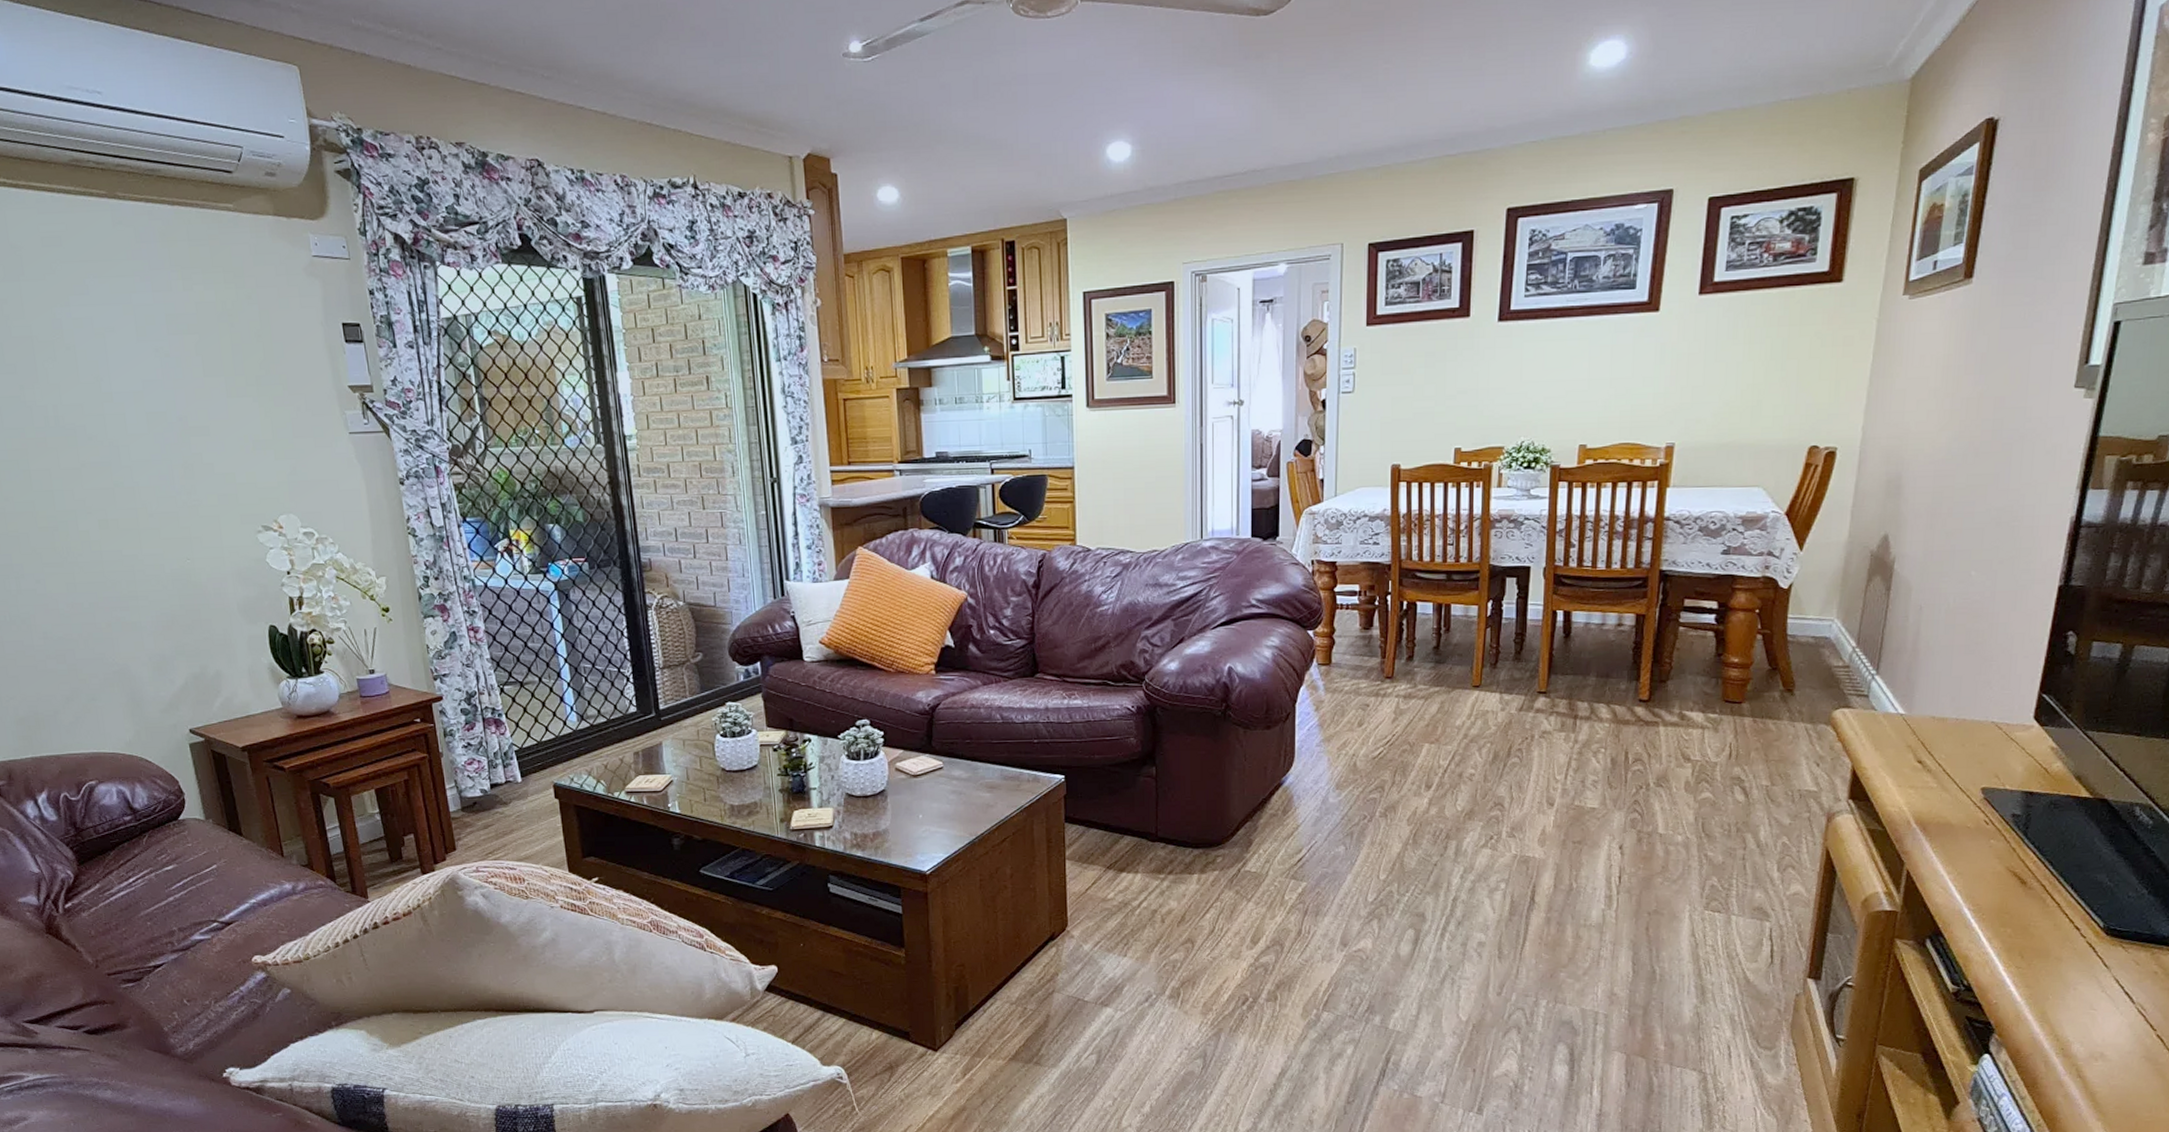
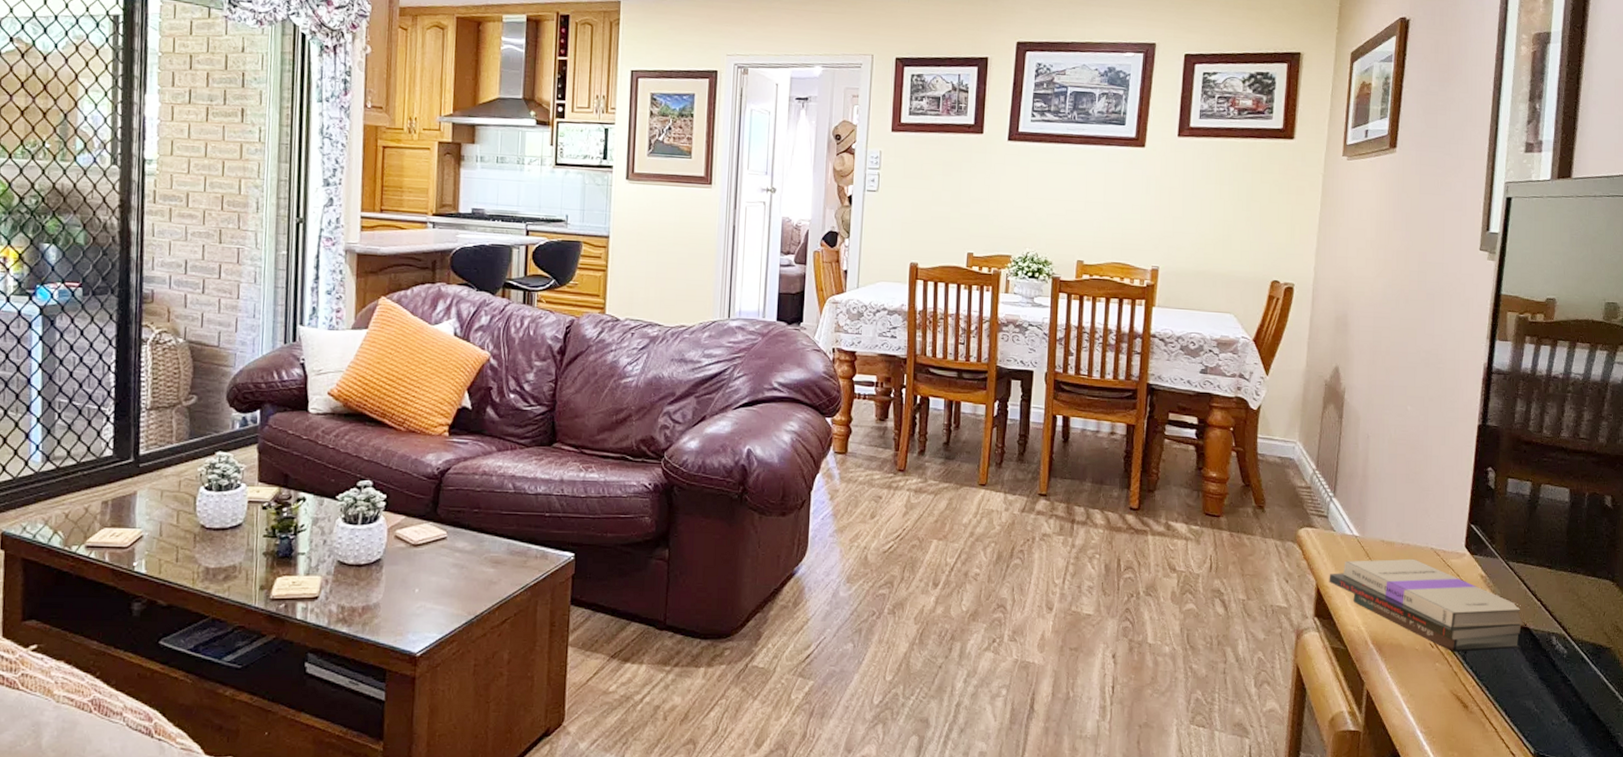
books: none [1867,734,2104,828] -> present [1329,558,1526,652]

